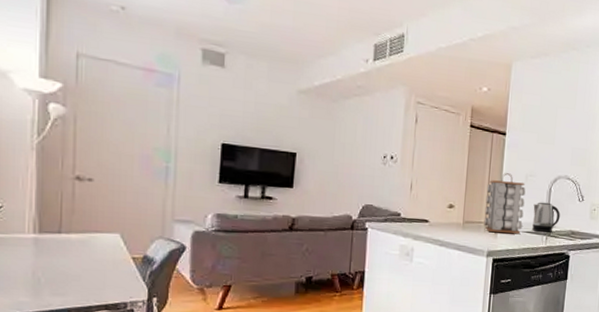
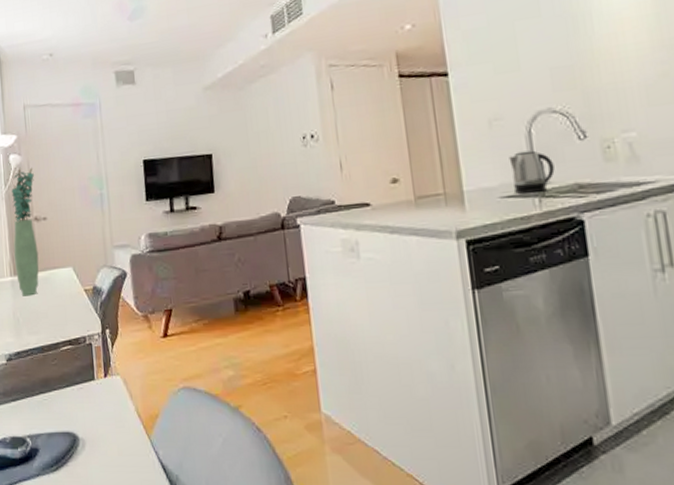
vase: none [41,119,81,257] -> present [11,167,39,296]
spice rack: present [484,172,526,234] -> none [436,122,500,206]

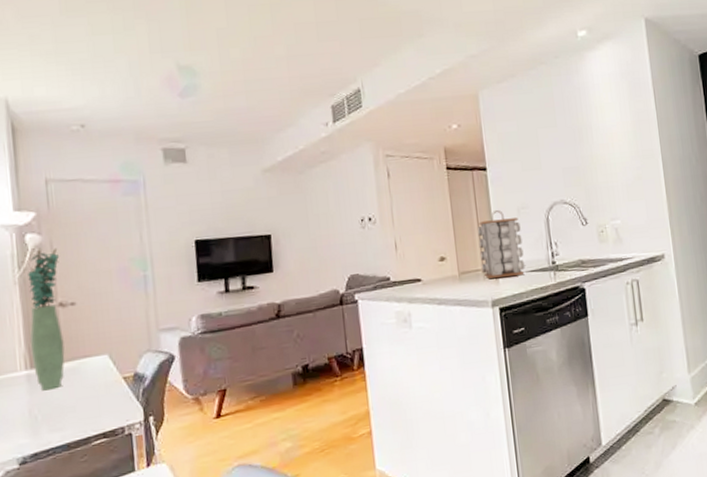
spice rack: none [436,122,500,206] -> present [477,209,525,279]
kettle: present [508,150,555,194] -> none [532,233,565,269]

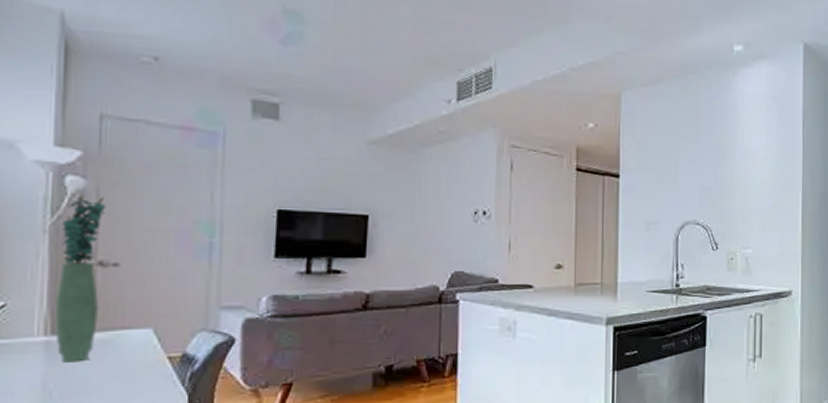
spice rack: present [477,209,525,279] -> none [600,221,648,295]

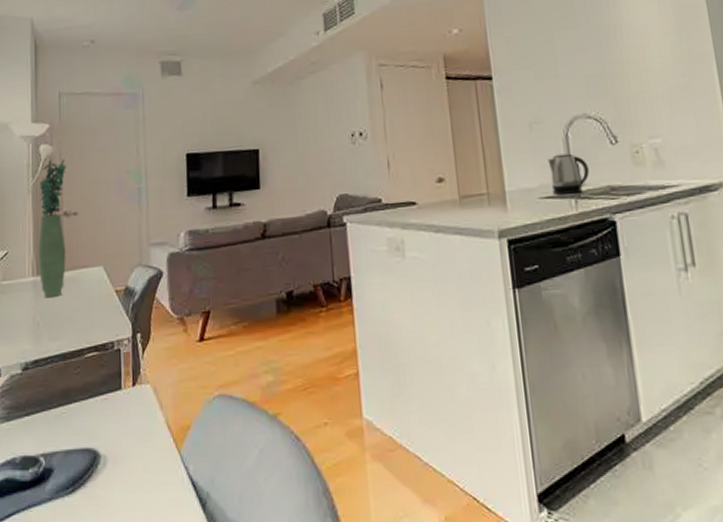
kettle: none [658,254,691,291] -> present [547,153,590,195]

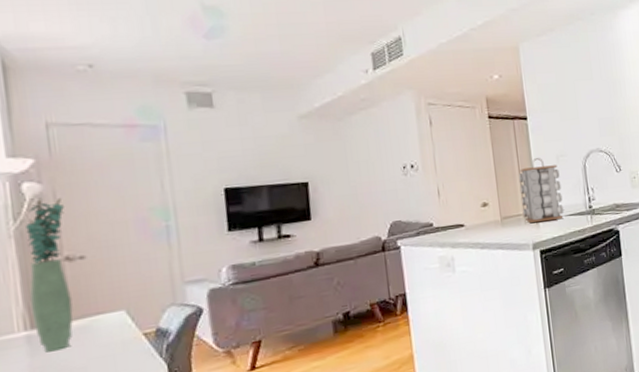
spice rack: none [481,124,539,206] -> present [518,157,564,224]
kettle: present [547,153,590,195] -> none [570,179,601,213]

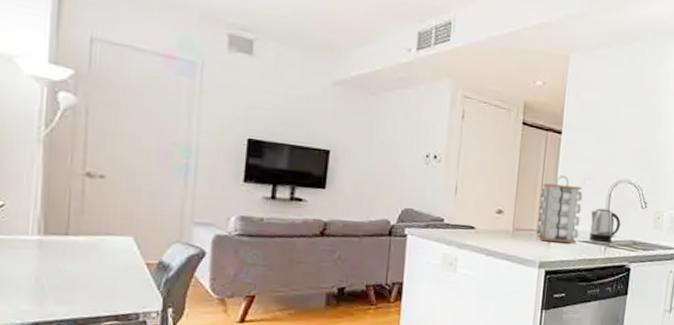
vase: present [25,197,74,353] -> none [46,109,94,261]
kettle: none [570,179,601,213] -> present [589,208,621,243]

